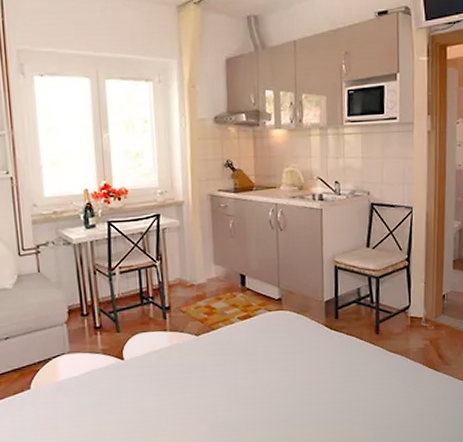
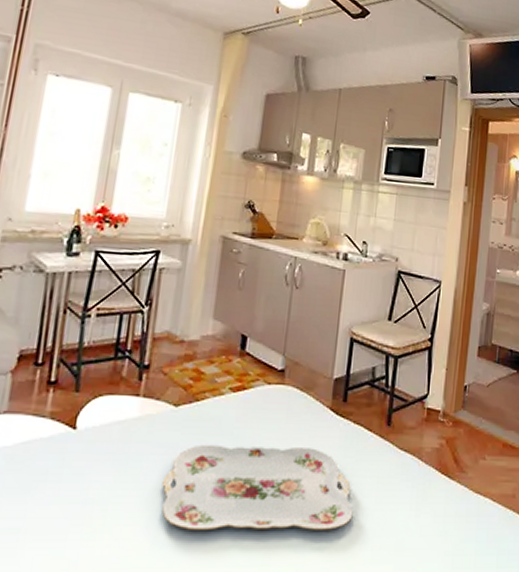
serving tray: none [197,357,355,424] -> present [162,444,353,530]

